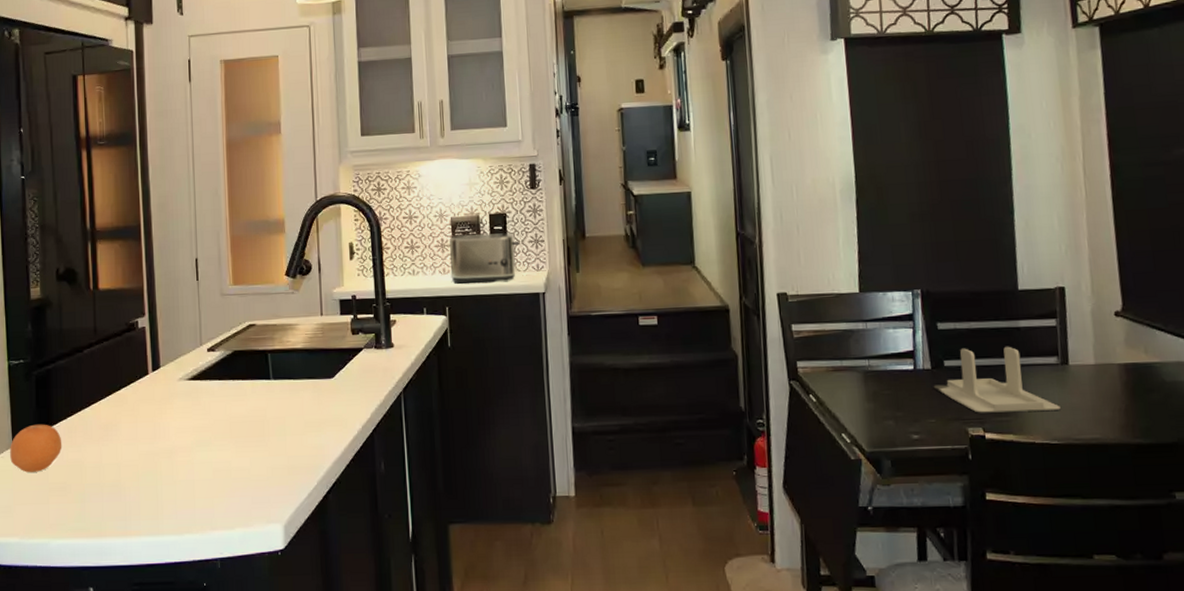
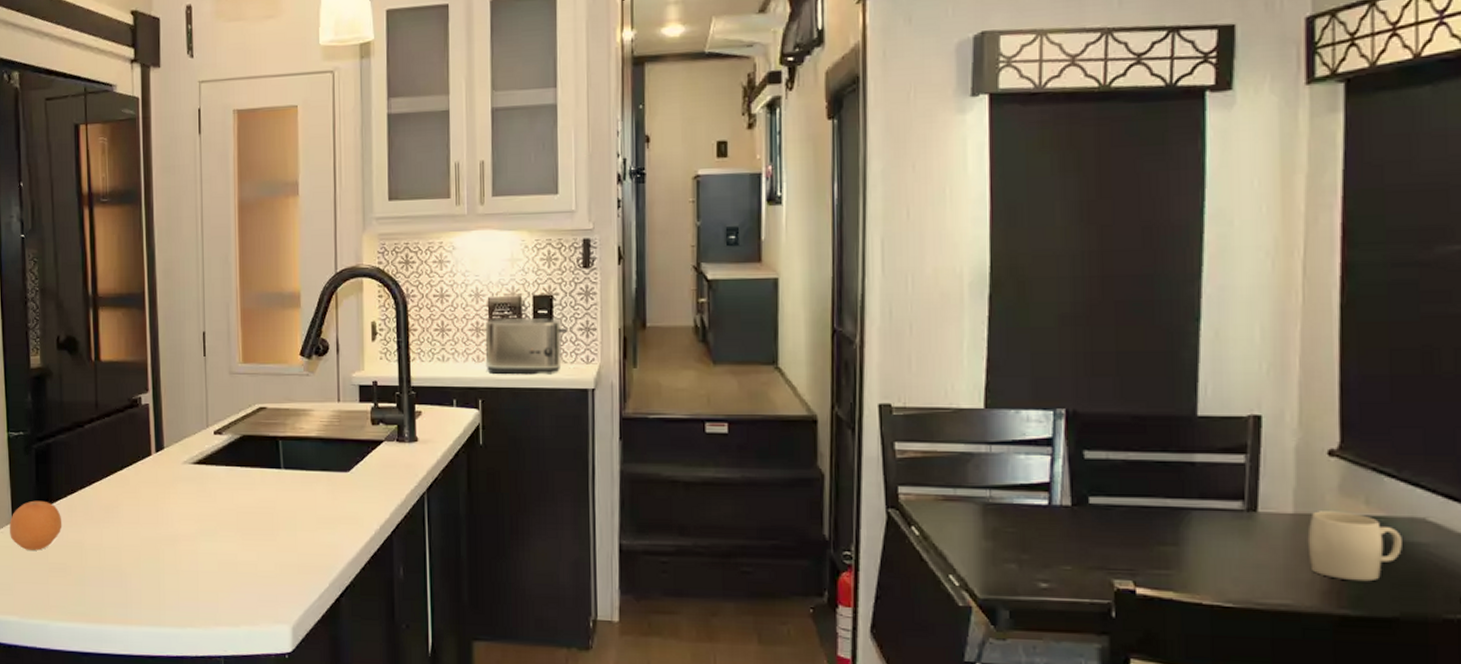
napkin holder: present [933,346,1061,413] -> none [1072,483,1241,566]
mug: none [1106,360,1174,416] -> present [1307,511,1402,582]

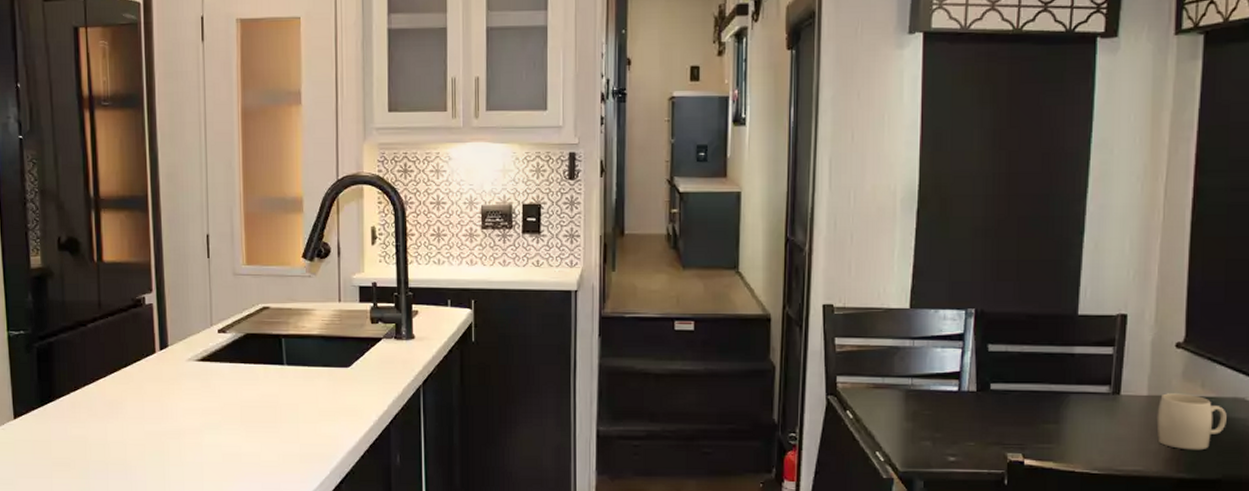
fruit: present [10,500,62,551] -> none [11,397,66,446]
toaster: present [485,317,568,375] -> none [478,224,554,277]

